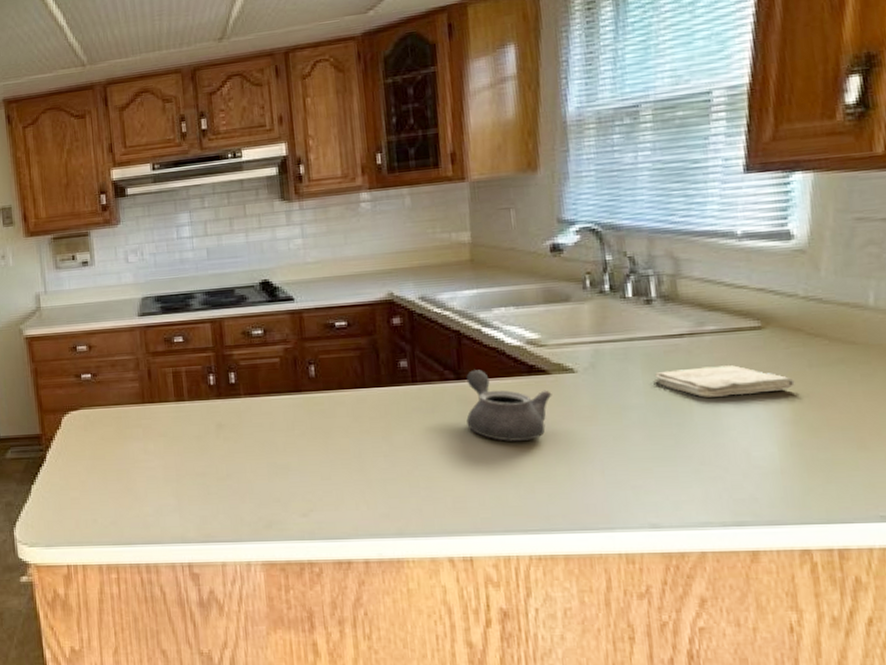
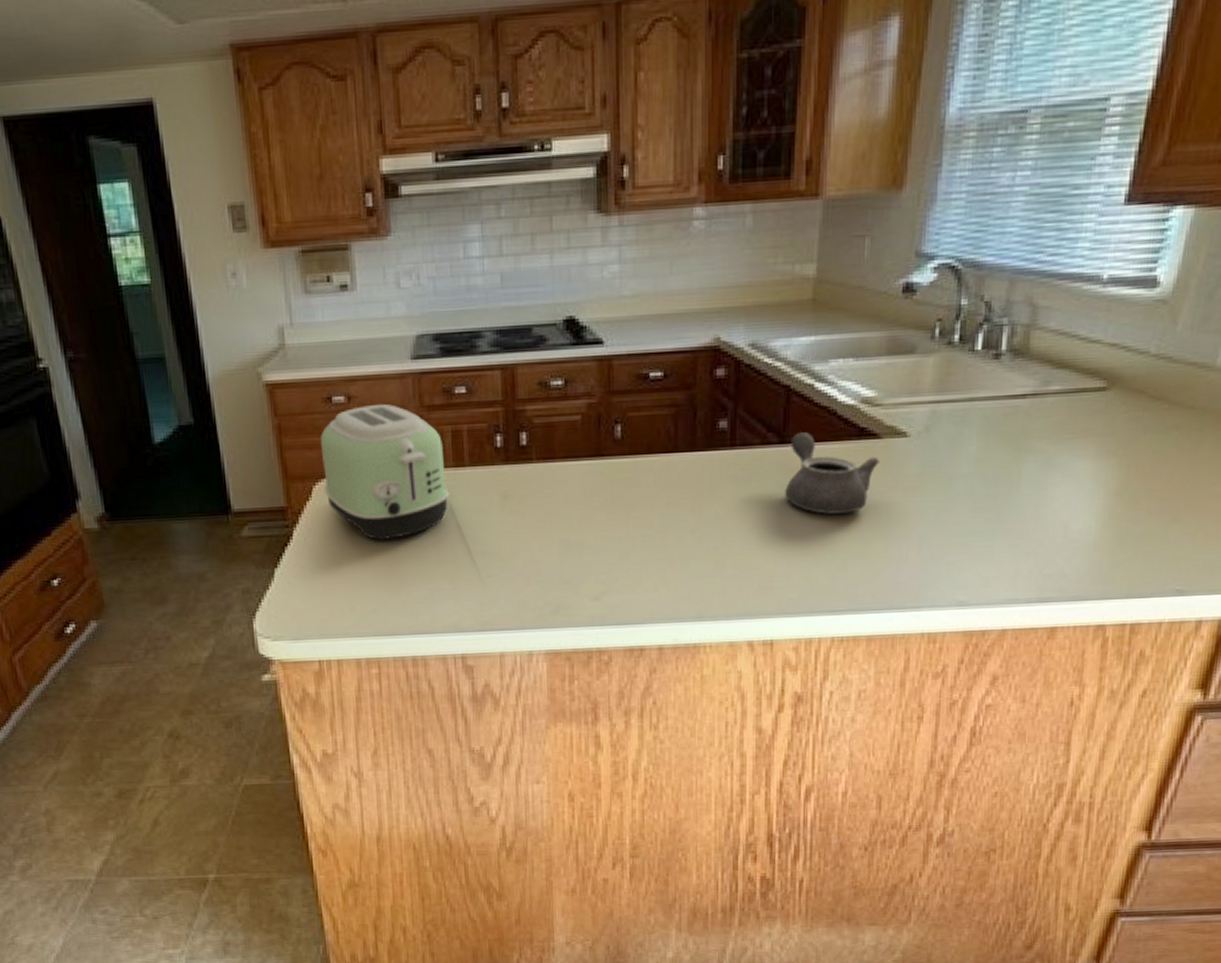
toaster: none [67,351,173,463] -> present [320,403,449,541]
washcloth: present [653,365,795,398] -> none [987,430,1127,466]

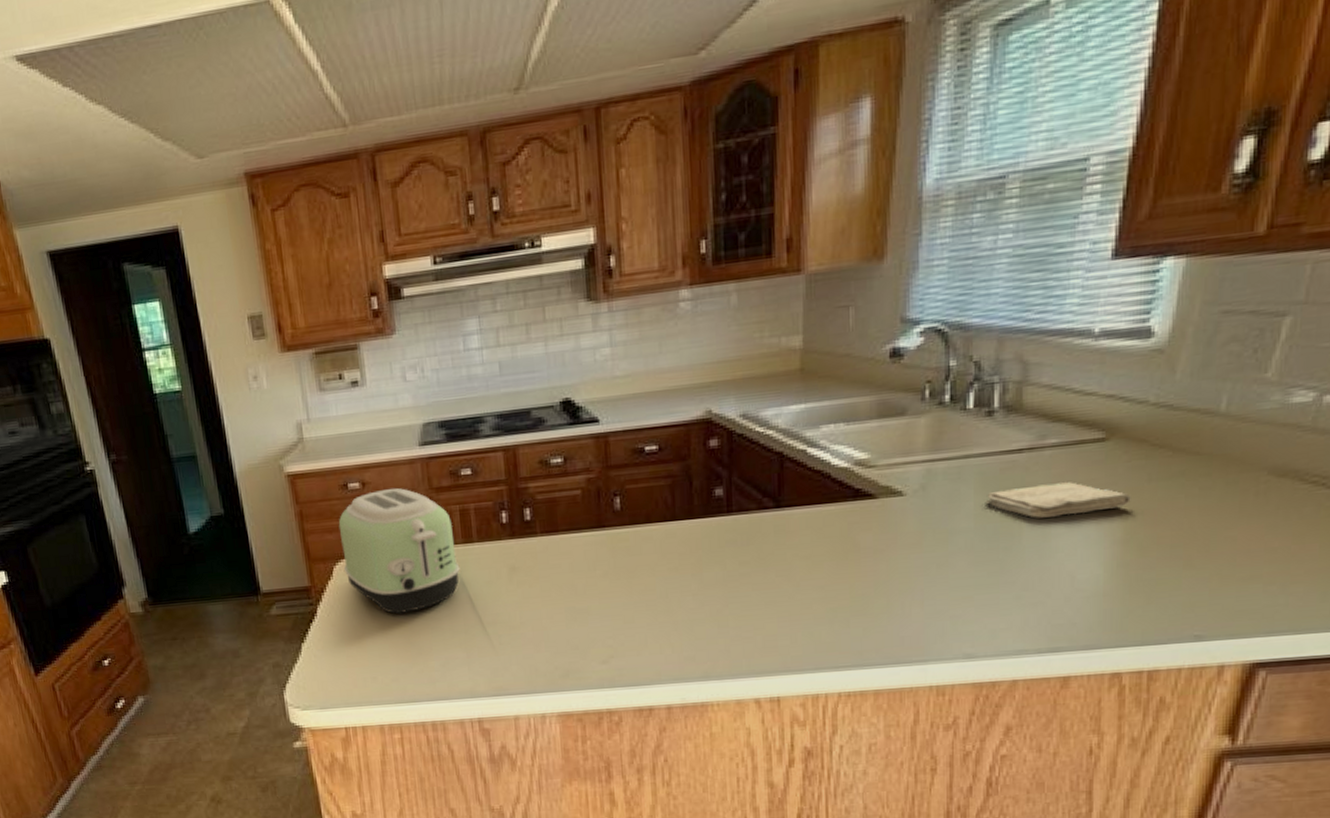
teapot: present [785,432,880,514] -> none [783,496,877,574]
washcloth: none [987,430,1127,466] -> present [985,482,1131,519]

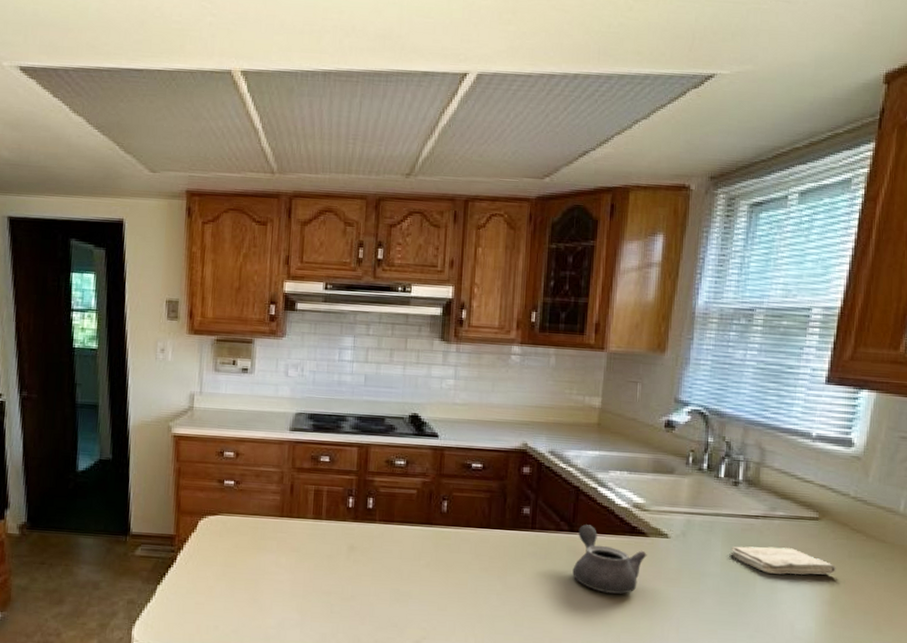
toaster: present [338,488,460,615] -> none [208,461,307,573]
teapot: none [783,496,877,574] -> present [572,524,647,594]

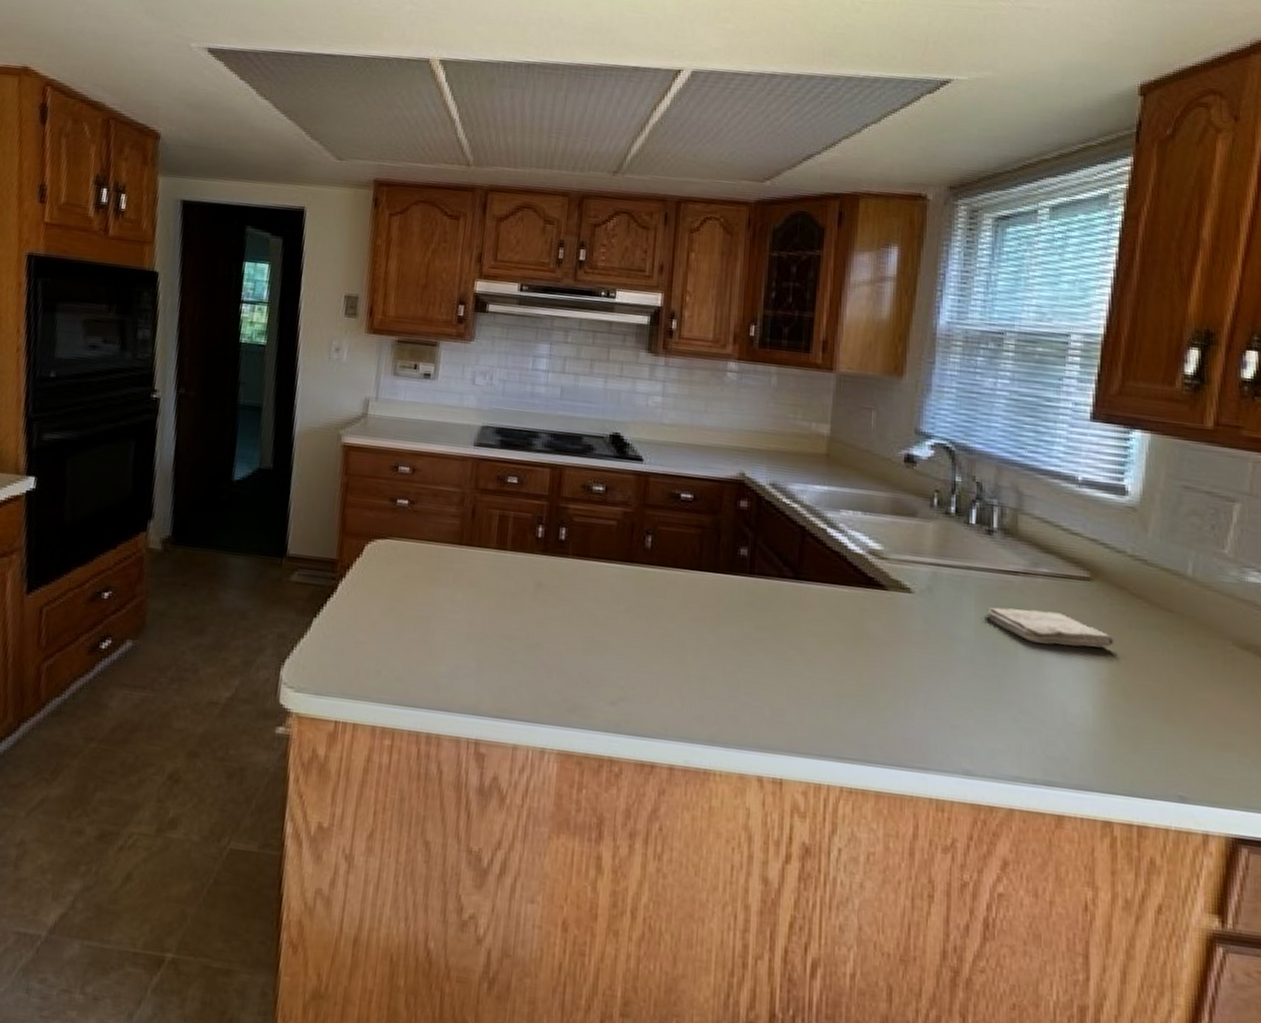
teapot: present [572,524,647,594] -> none [798,571,886,658]

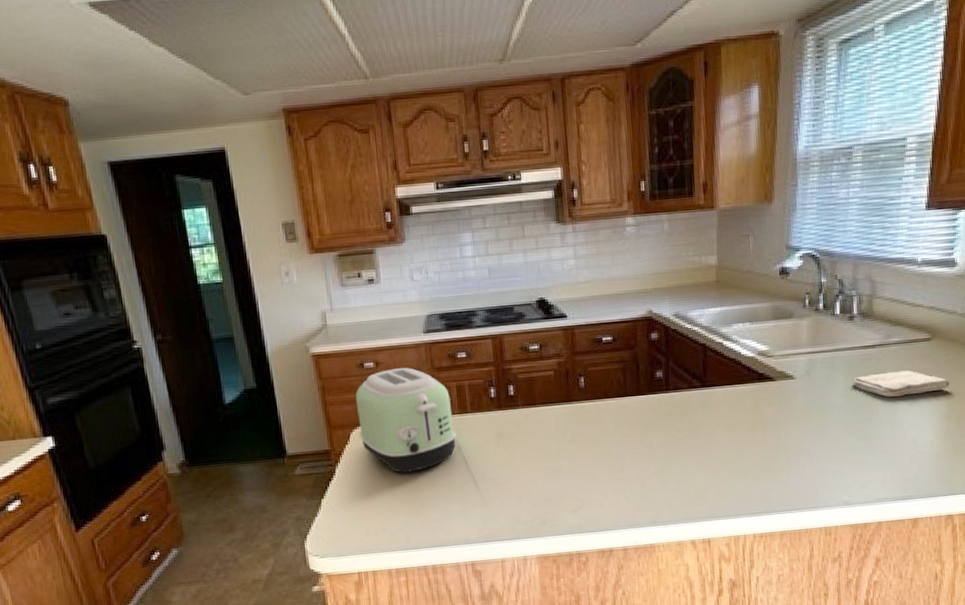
toaster: none [375,479,490,609] -> present [355,367,457,474]

